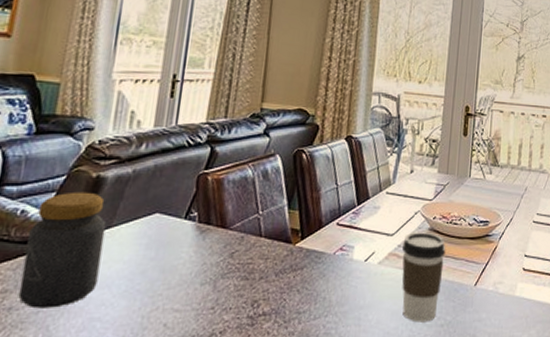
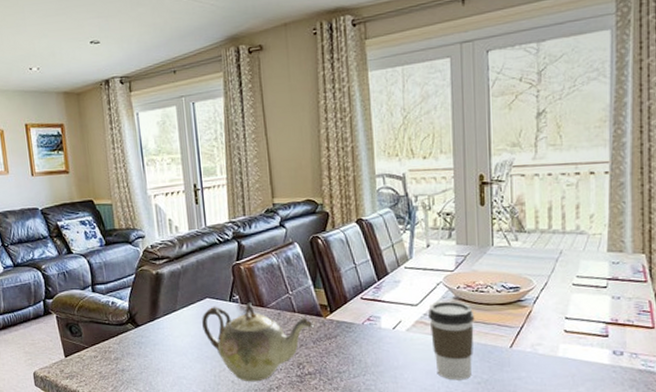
jar: present [18,191,107,309] -> none [121,285,177,370]
teapot: none [141,222,280,326] -> present [201,303,314,382]

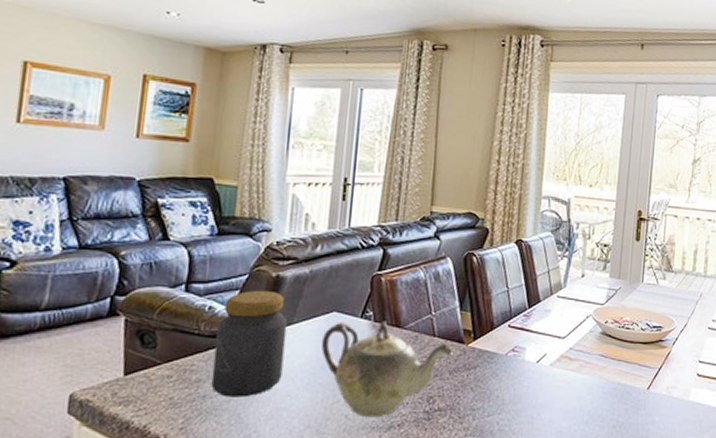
jar: none [121,285,177,370] -> present [211,290,288,397]
coffee cup: present [428,300,475,380] -> none [574,335,618,423]

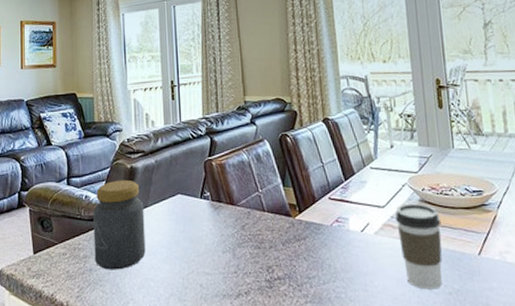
teapot: present [321,321,453,418] -> none [172,200,283,286]
coffee cup: none [574,335,618,423] -> present [395,203,443,290]

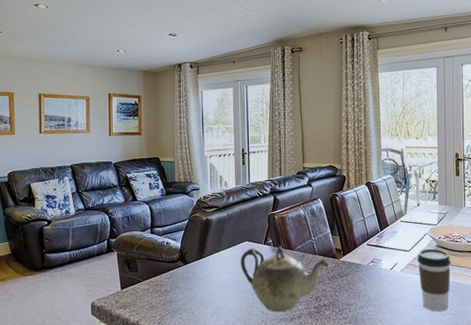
jar: present [93,179,146,270] -> none [173,229,217,302]
teapot: none [172,200,283,286] -> present [240,246,330,312]

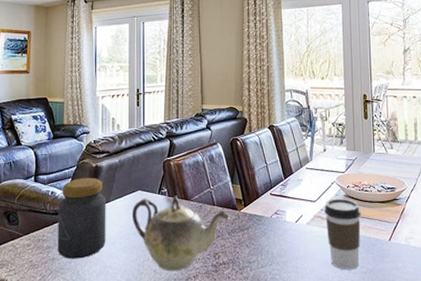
jar: none [173,229,217,302] -> present [57,177,106,259]

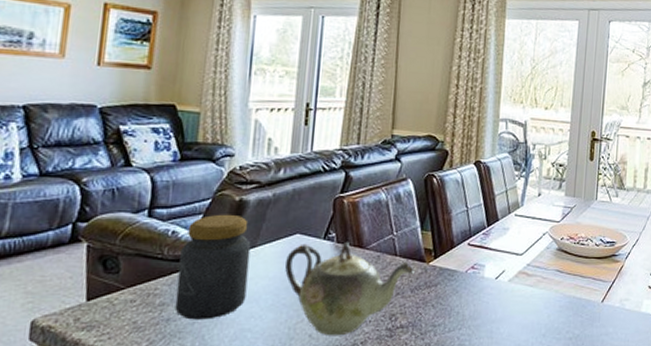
coffee cup: present [325,198,361,270] -> none [531,252,574,336]

